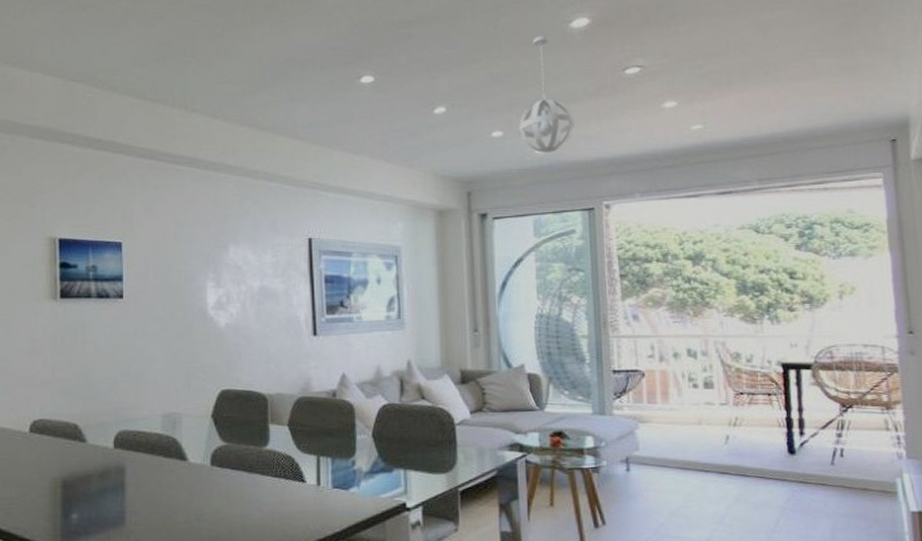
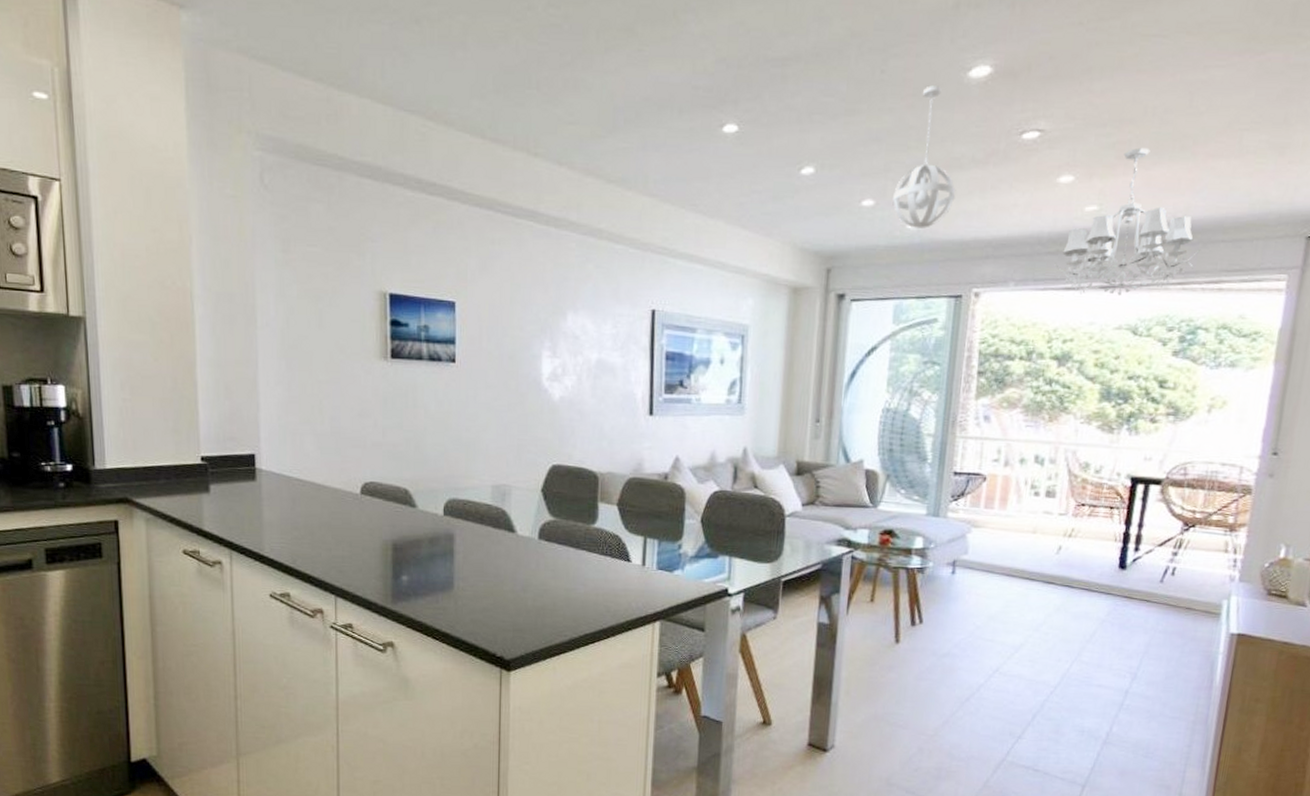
chandelier: none [673,75,801,201] -> present [1054,147,1201,296]

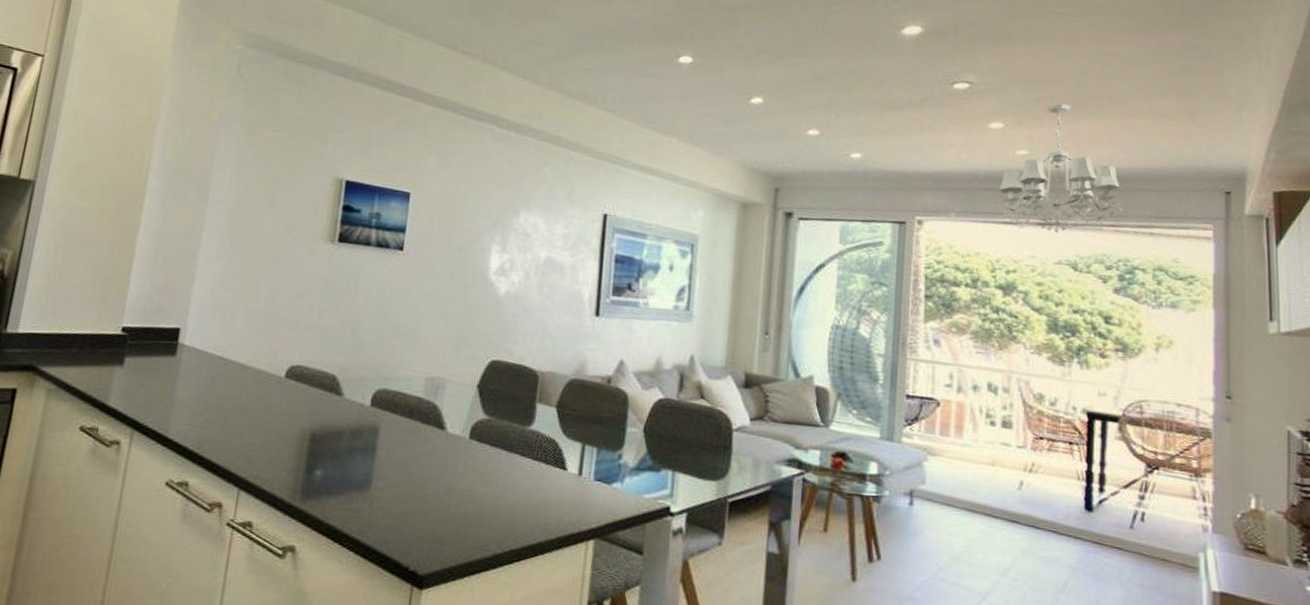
pendant light: present [892,85,956,228] -> none [836,38,895,159]

